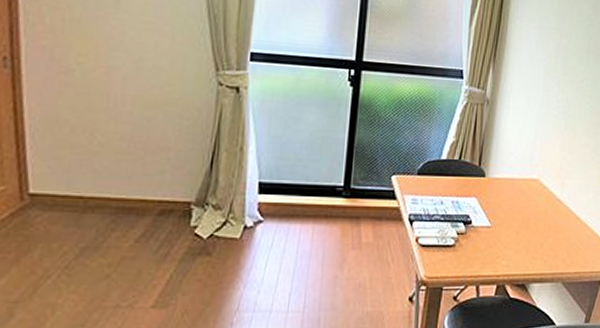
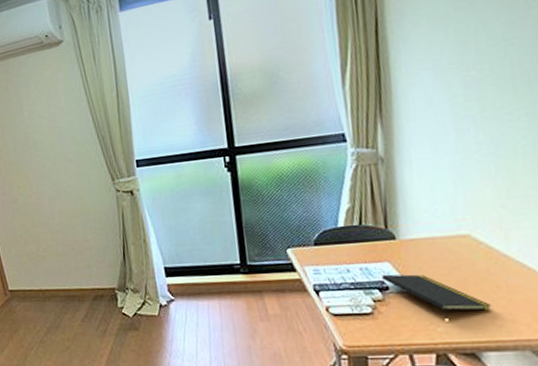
notepad: none [468,209,543,253] -> present [382,274,492,319]

